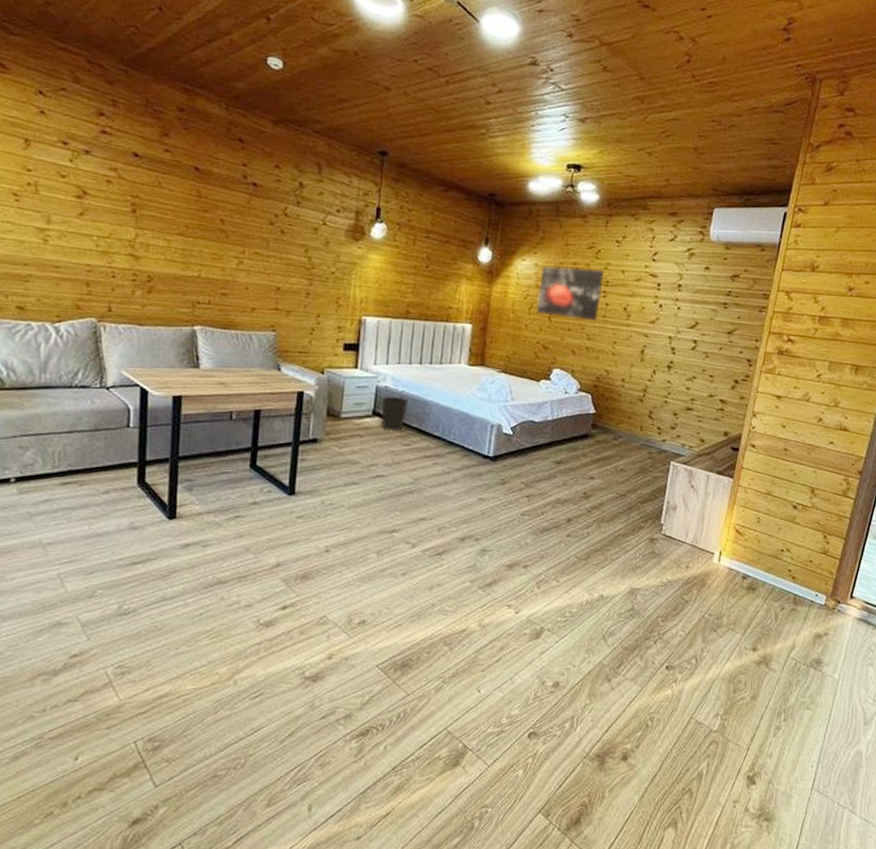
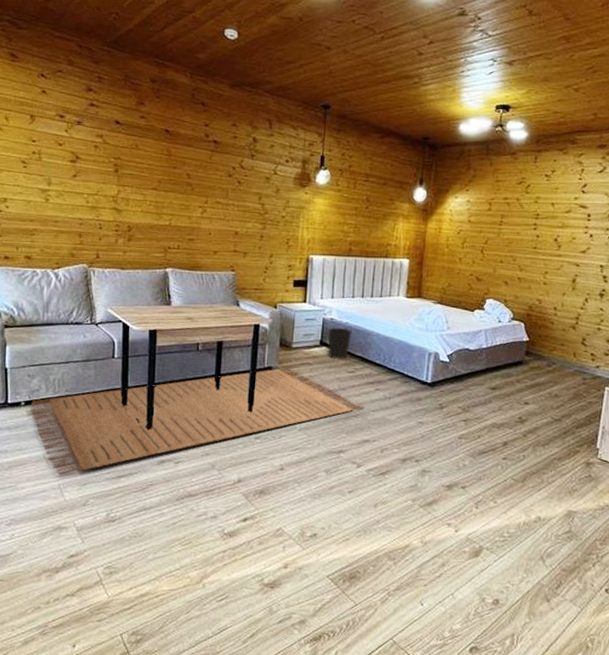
rug: none [21,439,421,564] -> present [30,367,364,476]
wall art: present [537,266,604,322] -> none [470,202,534,253]

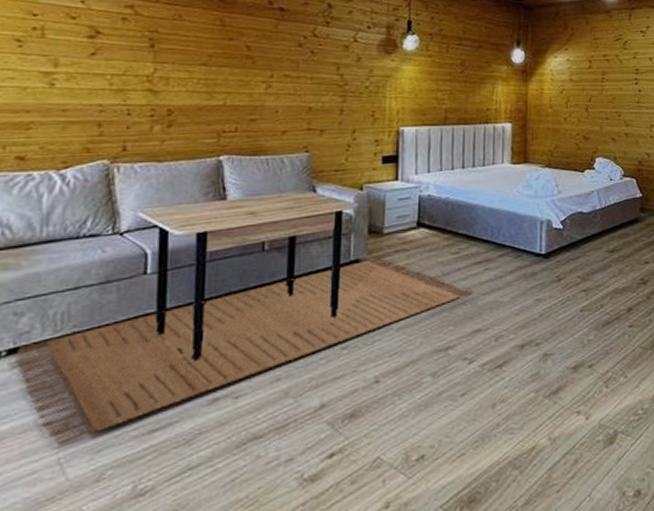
wastebasket: present [328,327,352,360] -> none [425,204,454,242]

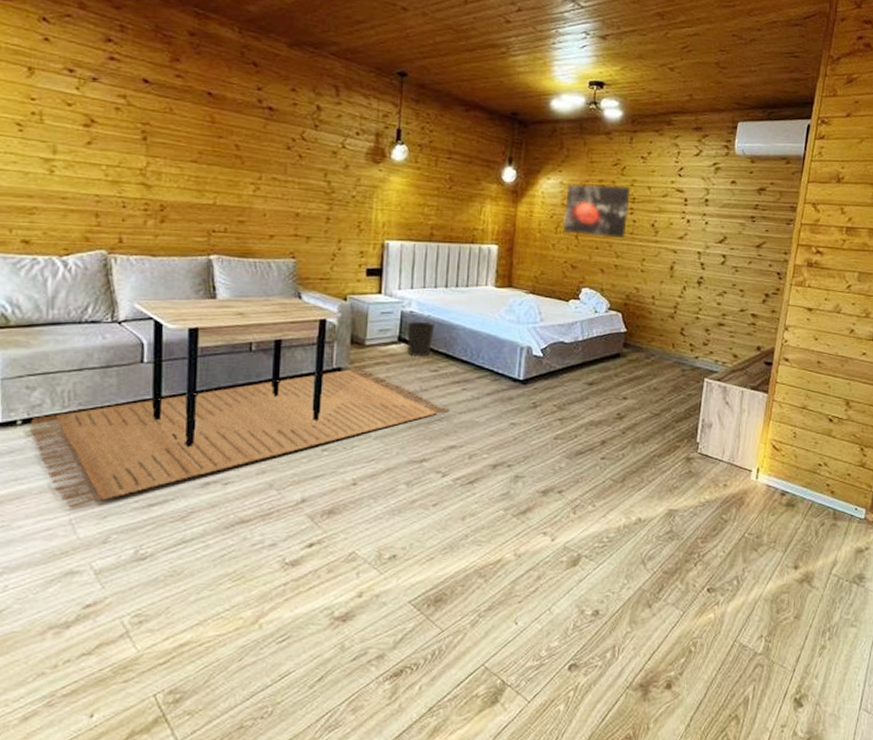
wastebasket: none [425,204,454,242] -> present [407,321,435,358]
wall art: none [573,59,634,108] -> present [564,184,630,239]

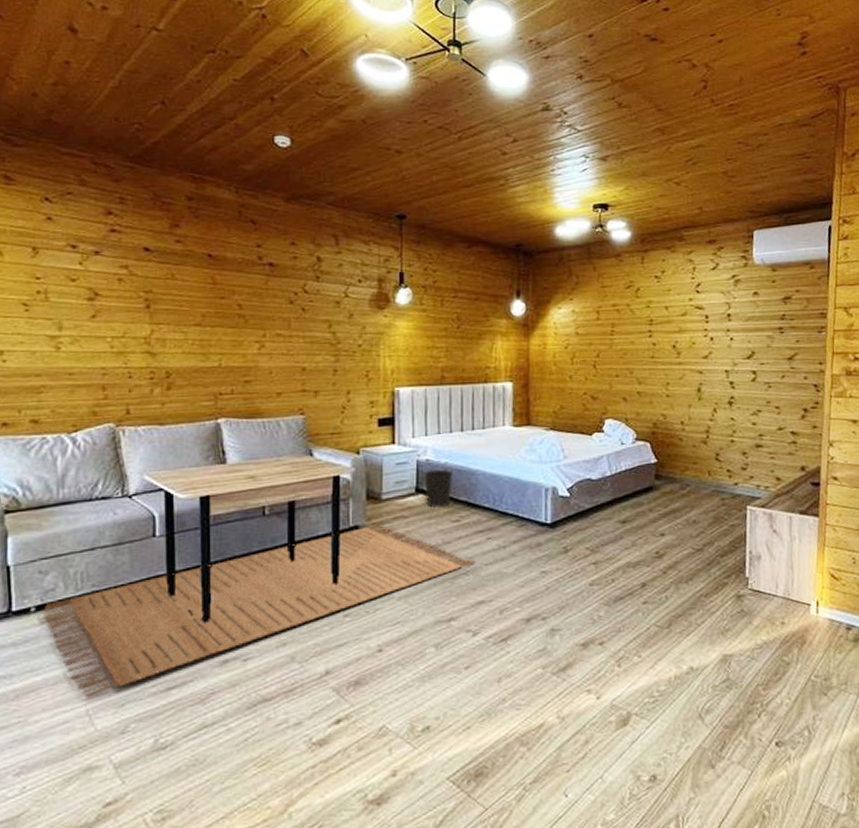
wall art: present [564,184,630,239] -> none [579,309,648,364]

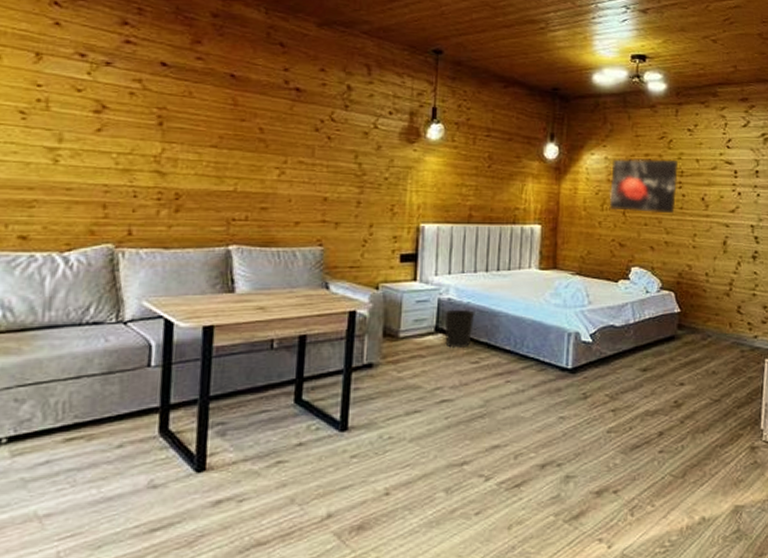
rug: present [43,524,475,699] -> none [15,362,492,539]
wall art: none [579,309,648,364] -> present [610,158,678,214]

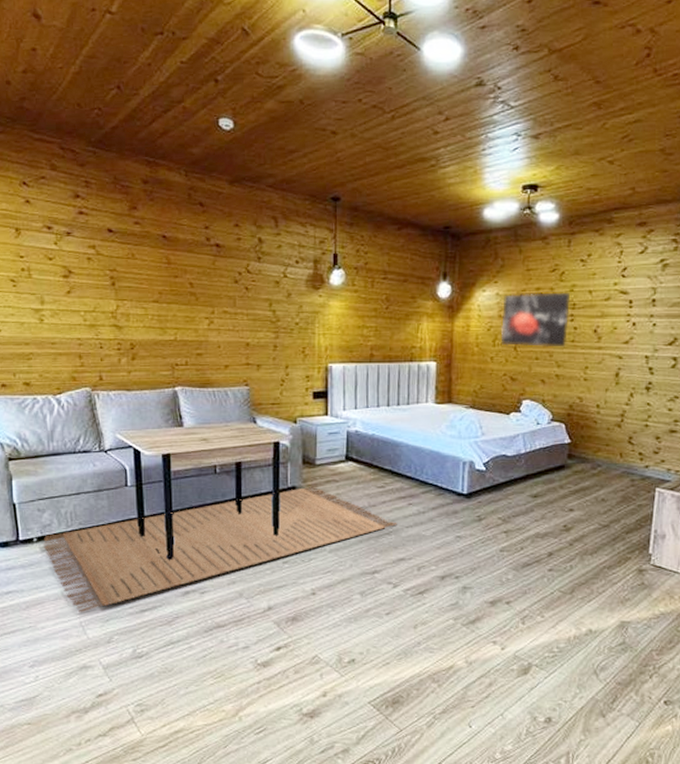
rug: none [15,362,492,539] -> present [43,486,397,613]
wastebasket: present [444,309,475,349] -> none [353,440,380,475]

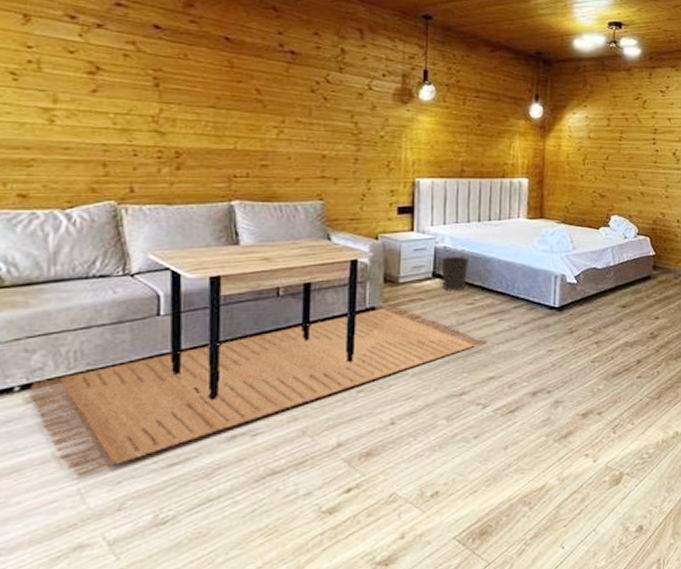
wastebasket: none [353,440,380,475] -> present [441,256,469,292]
wall art: present [501,292,570,348] -> none [591,117,652,168]

